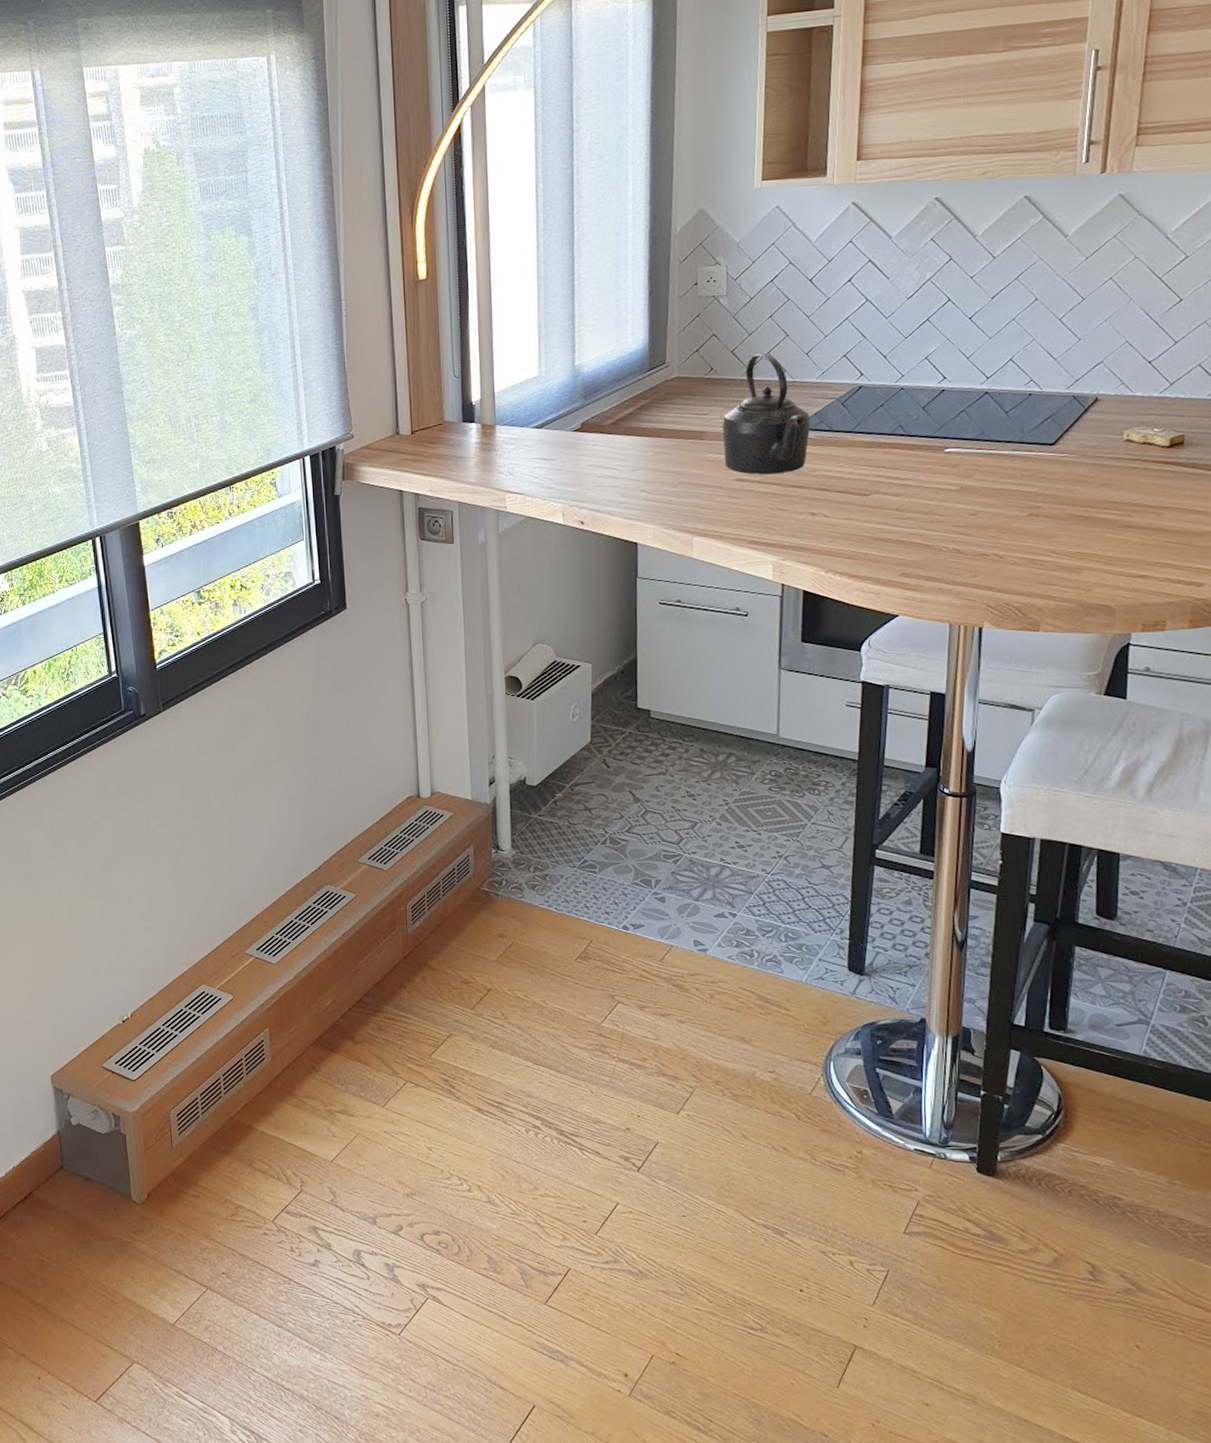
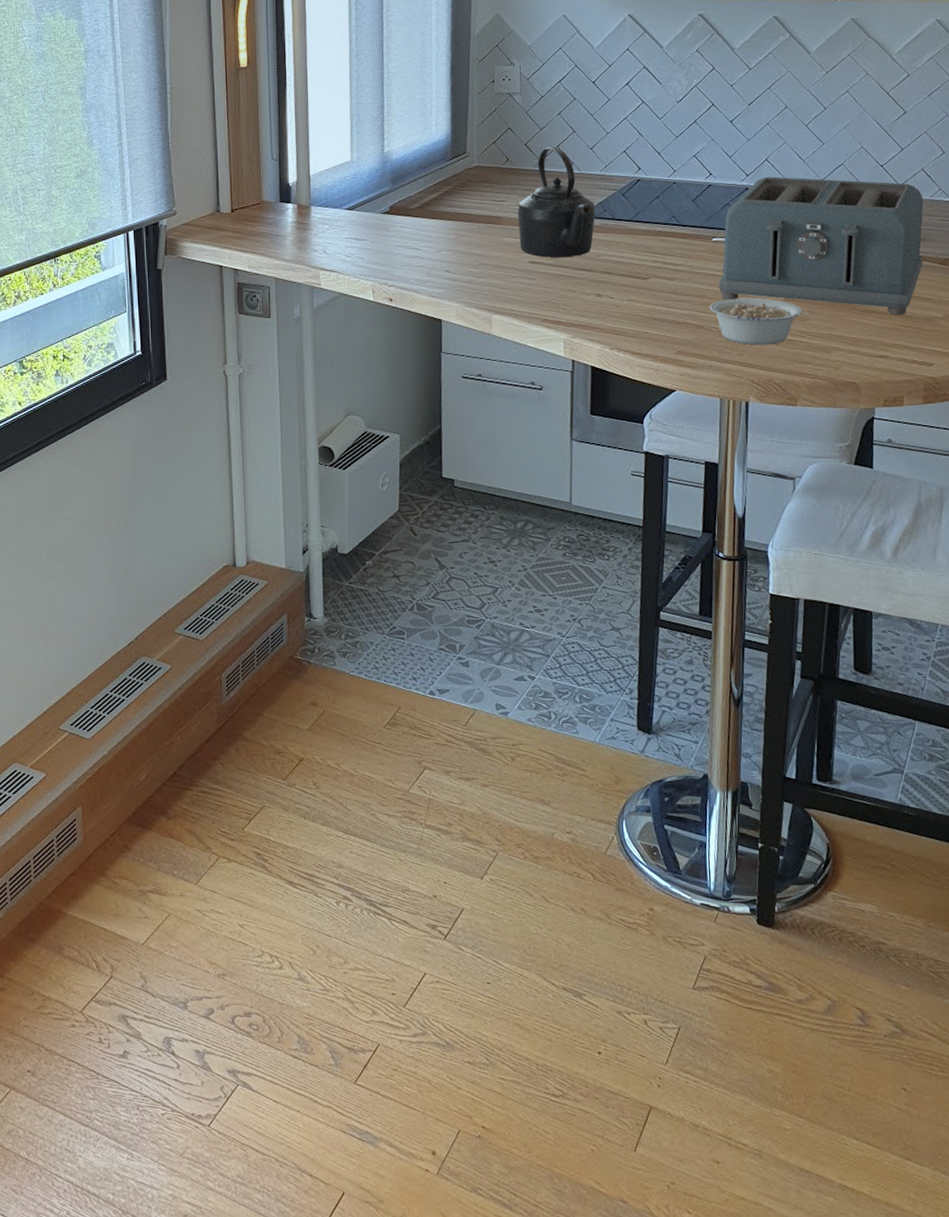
legume: none [939,514,1063,566] -> present [709,298,815,346]
toaster: none [951,378,1200,531] -> present [718,176,924,316]

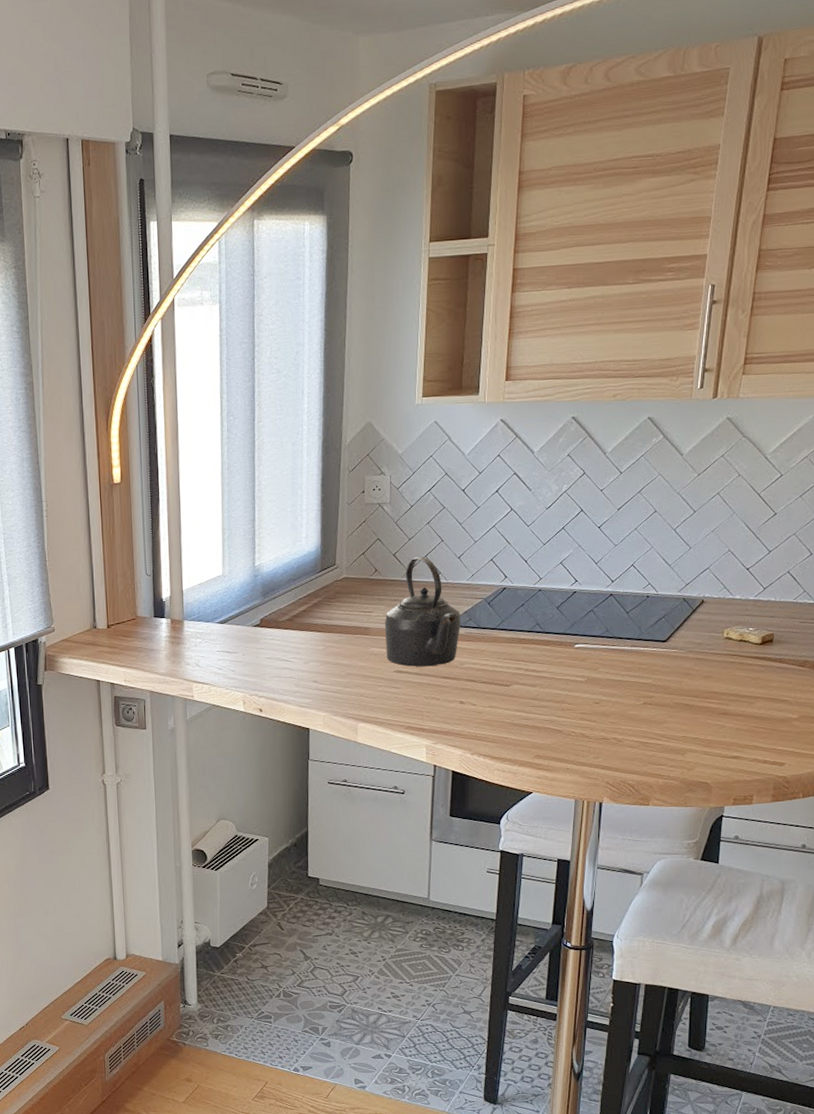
legume: present [709,298,815,346] -> none [569,702,672,749]
toaster: present [718,176,924,316] -> none [579,582,787,718]

